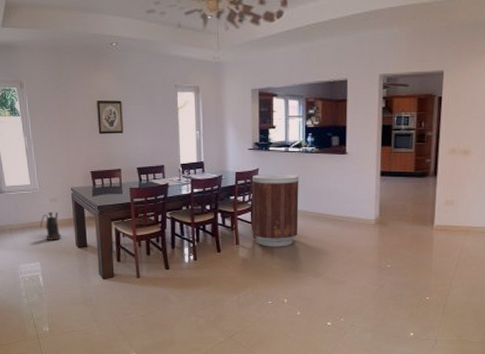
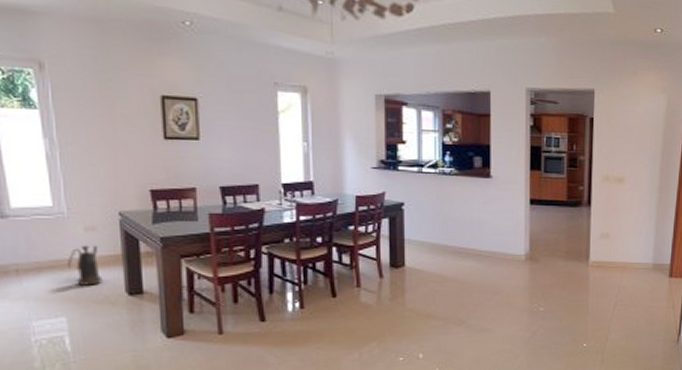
trash can: present [252,173,299,247] -> none [377,198,436,290]

